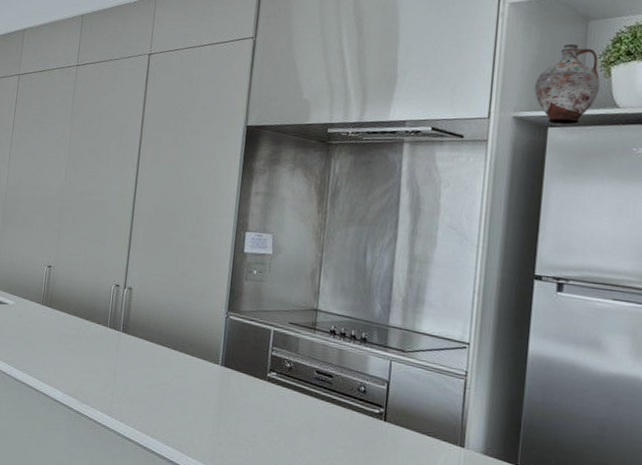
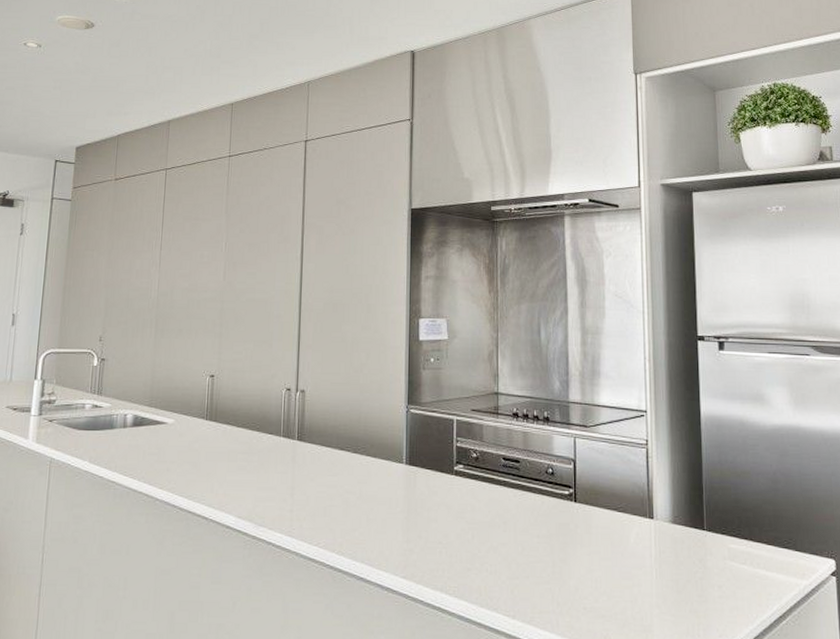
ceramic jug: present [535,43,600,125] -> none [677,113,733,189]

